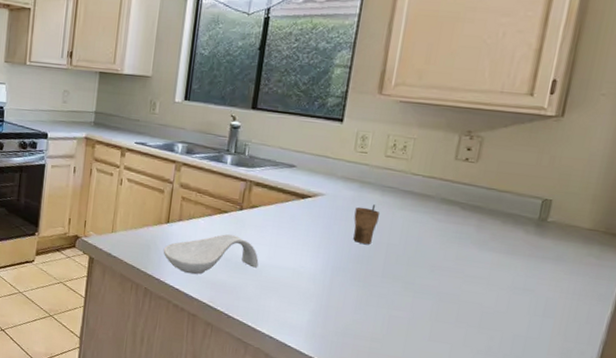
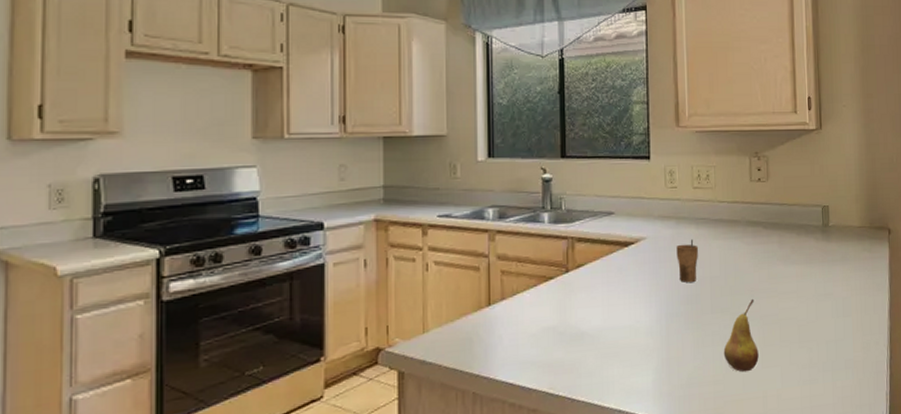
spoon rest: present [163,234,259,275] -> none [488,303,594,361]
fruit: none [387,274,434,340] -> present [723,298,759,372]

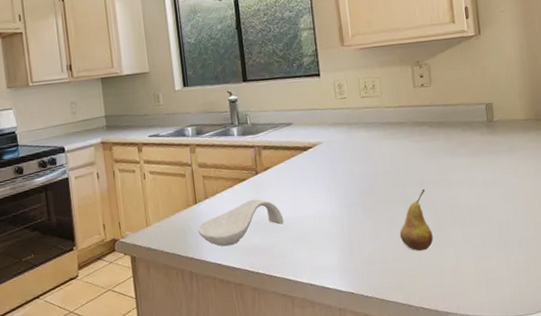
spoon rest: none [488,303,594,361] -> present [197,199,284,247]
cup: present [676,239,699,283] -> none [350,141,370,178]

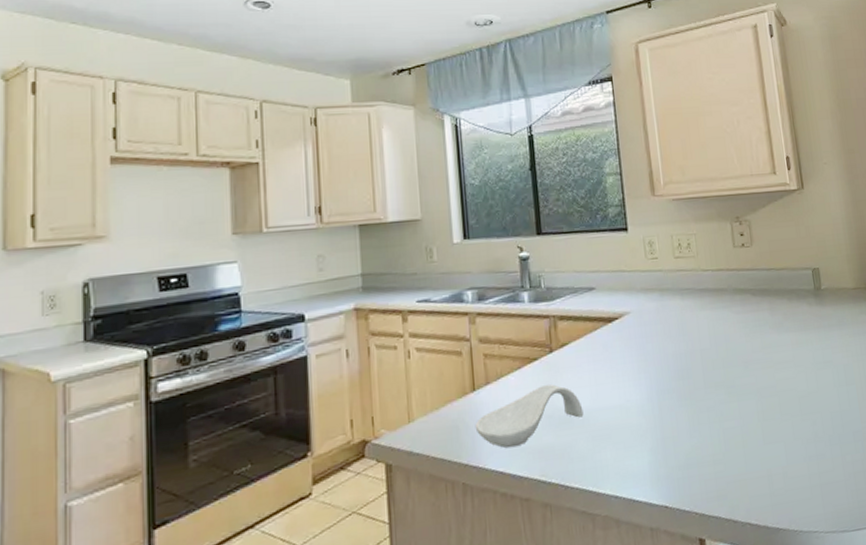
fruit: present [399,188,433,251] -> none [720,370,760,450]

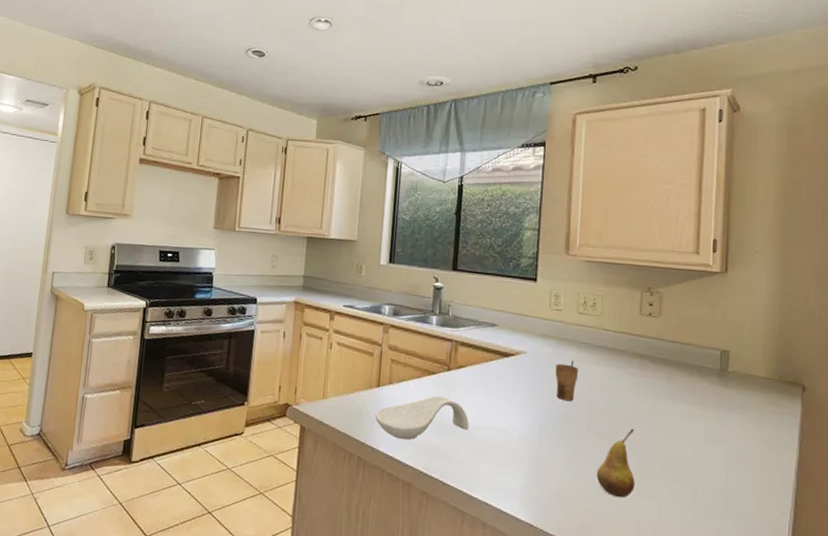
cup: none [662,311,686,357] -> present [555,361,579,401]
fruit: none [720,370,760,450] -> present [596,428,635,498]

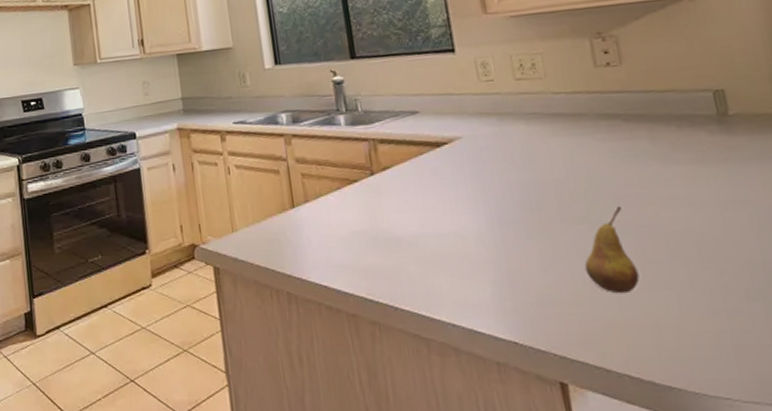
spoon rest: present [375,396,469,440] -> none [296,207,412,264]
cup: present [555,361,579,401] -> none [502,137,534,187]

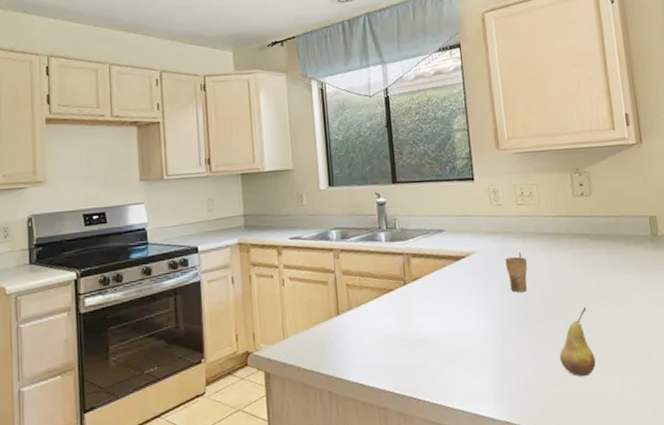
cup: none [502,137,534,187] -> present [505,252,527,293]

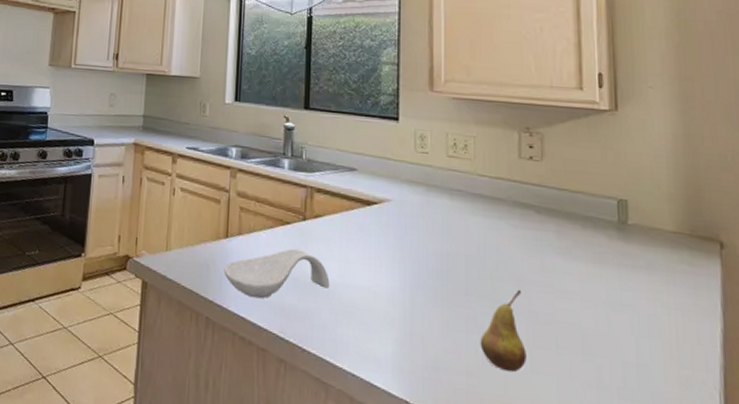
spoon rest: none [339,312,434,365] -> present [223,249,330,299]
cup: present [505,252,527,293] -> none [425,210,453,257]

